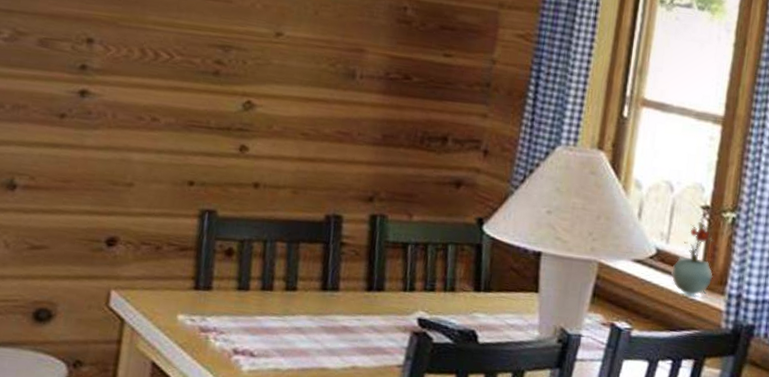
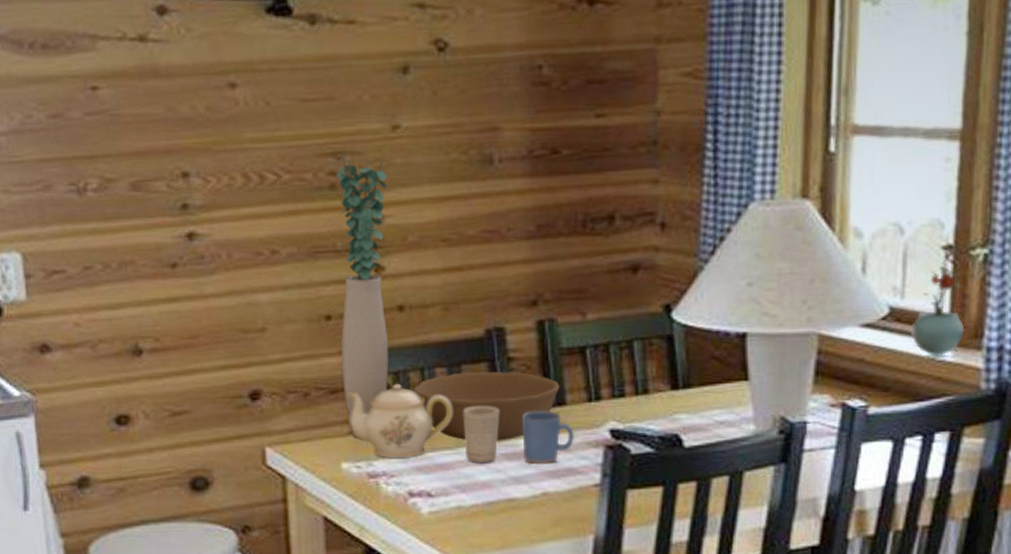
vase: none [190,46,265,294] -> present [336,152,389,438]
teapot: none [192,250,286,318] -> present [347,383,453,458]
bowl: none [254,249,382,315] -> present [414,371,560,441]
cup: none [290,280,326,333] -> present [463,406,500,464]
mug: none [340,292,388,341] -> present [522,410,575,465]

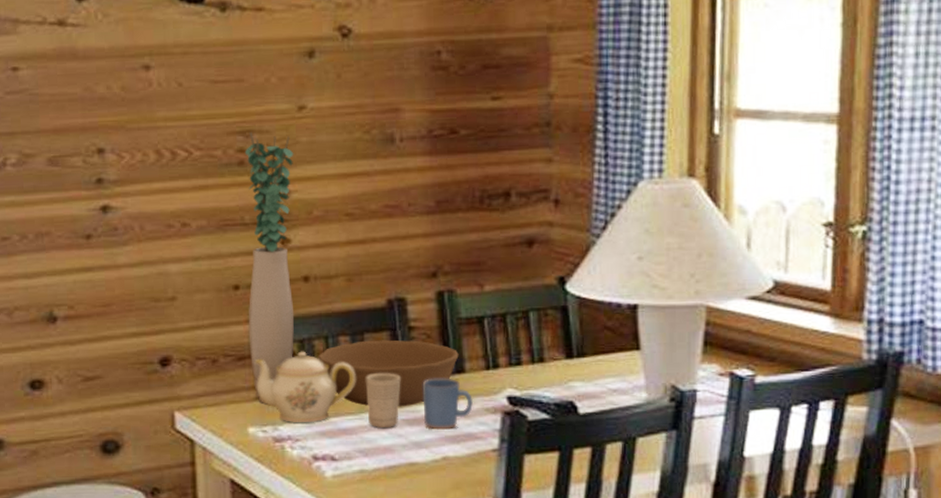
potted flower: present [911,265,965,357] -> none [795,241,846,328]

